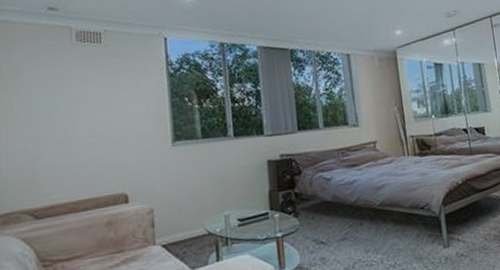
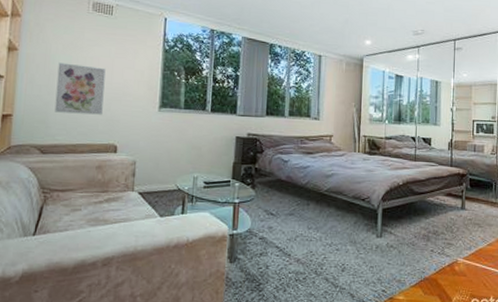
wall art: none [43,105,105,167] -> present [54,62,106,115]

